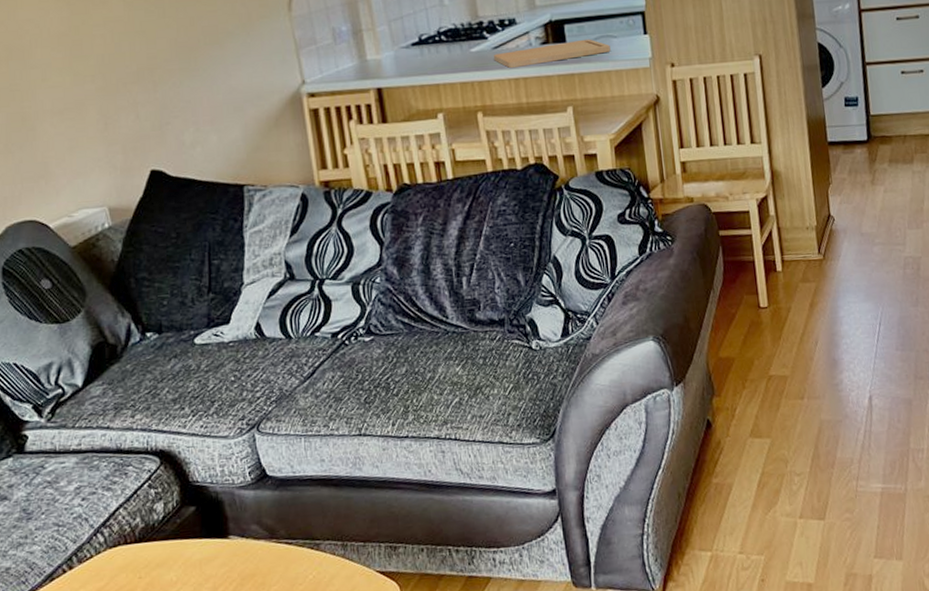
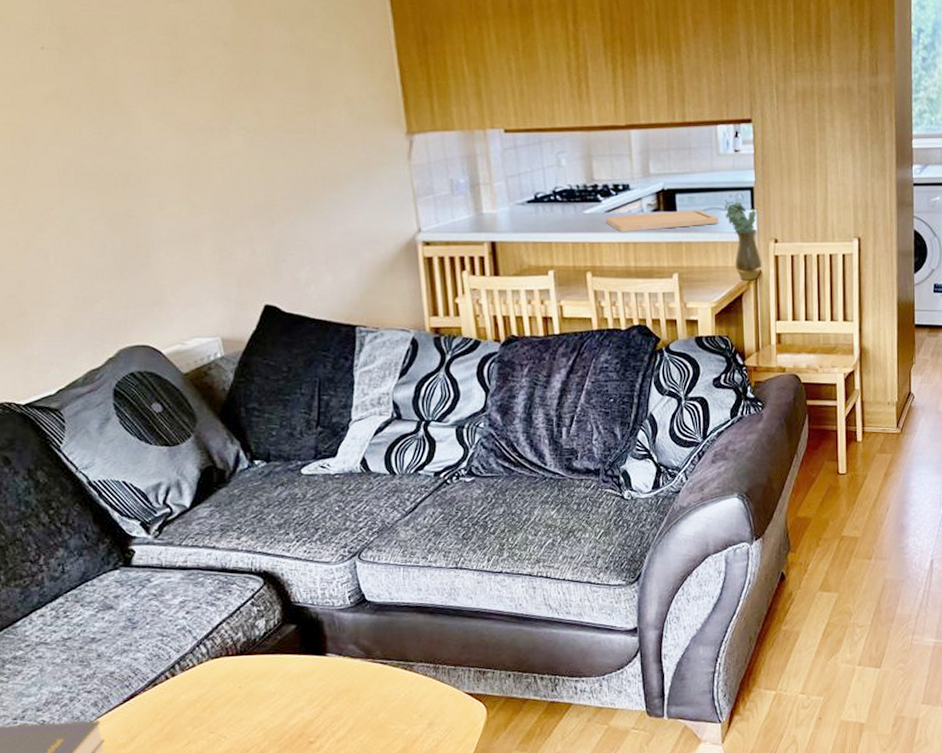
vase: none [615,26,660,108] -> present [724,200,762,280]

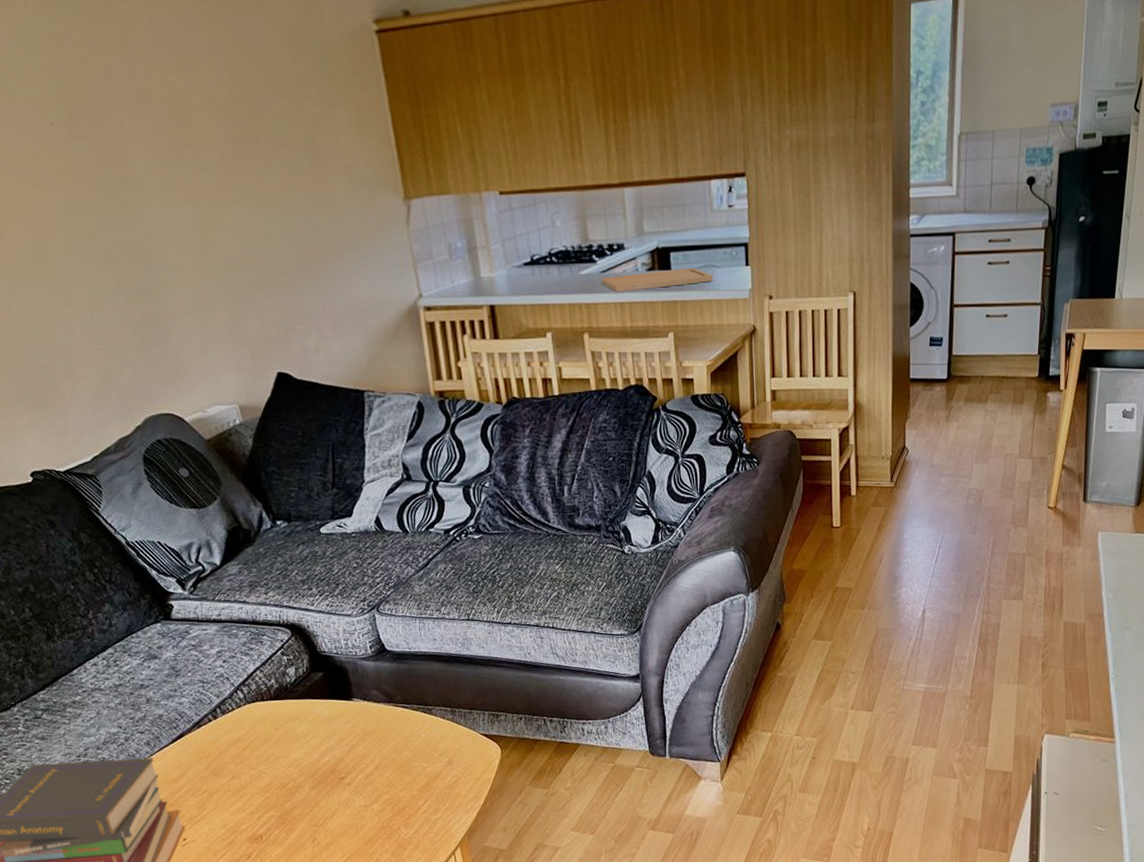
vase: present [724,200,762,280] -> none [718,257,757,337]

